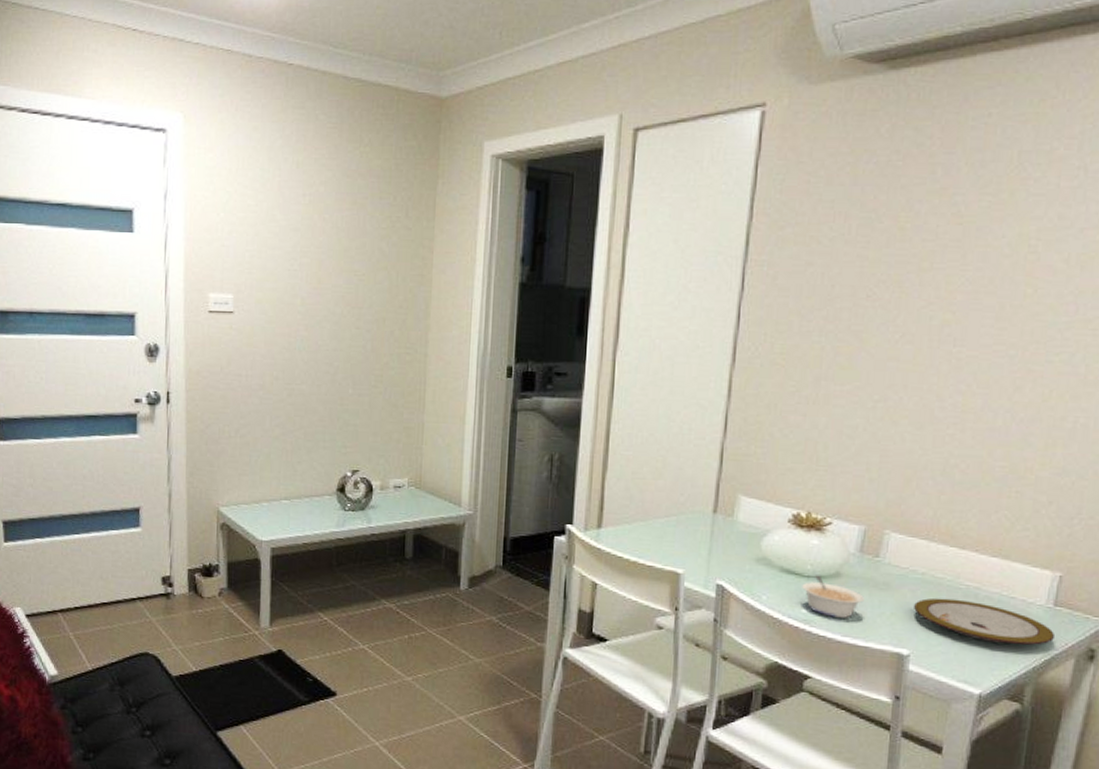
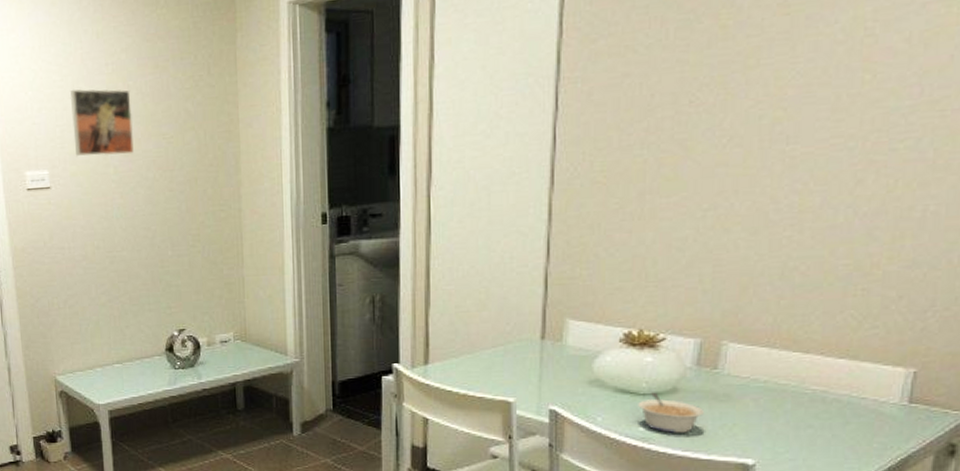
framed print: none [263,215,326,287] -> present [71,88,134,156]
plate: present [914,597,1054,645] -> none [757,404,910,446]

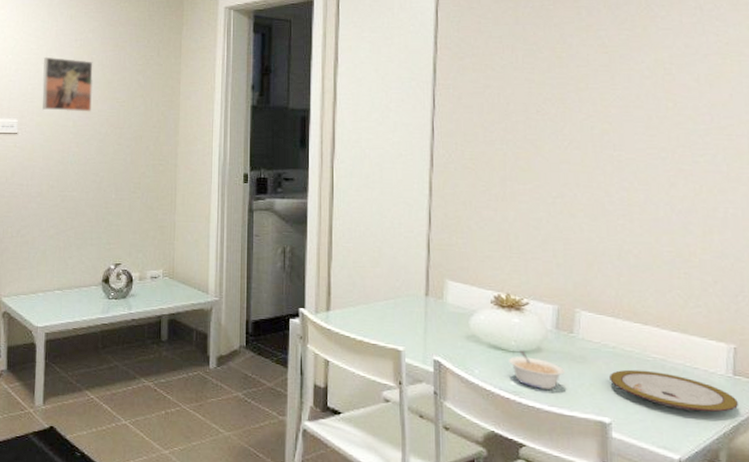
plate: none [757,404,910,446] -> present [610,369,738,412]

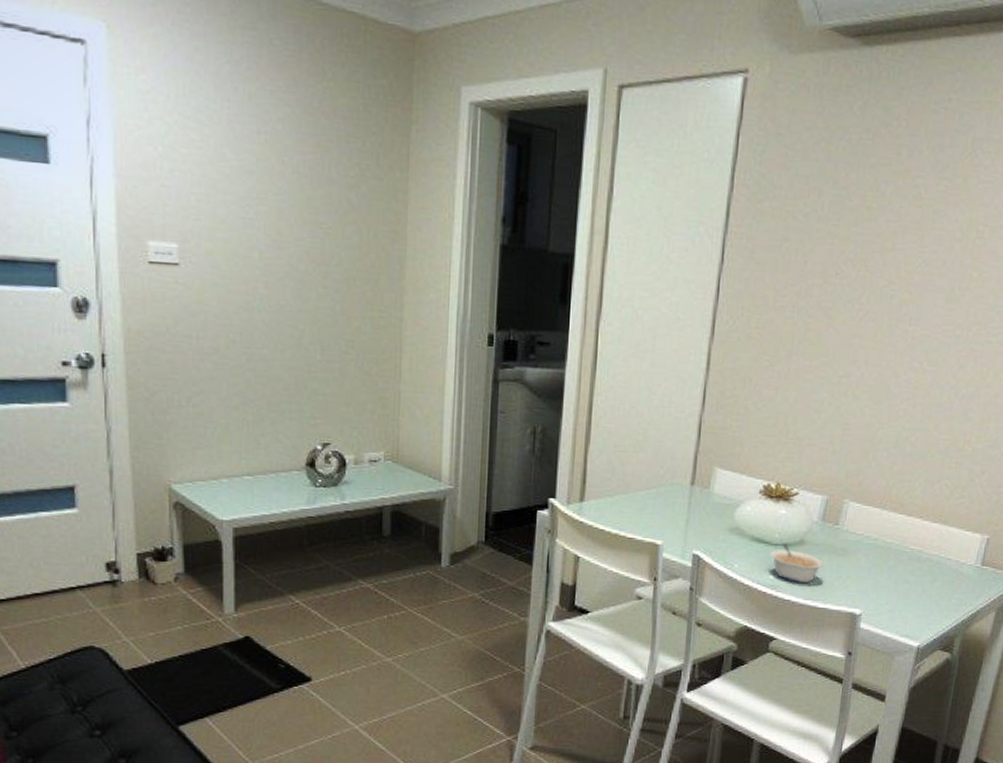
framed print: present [42,56,94,112] -> none [212,153,286,240]
plate: present [610,369,738,412] -> none [866,561,980,601]

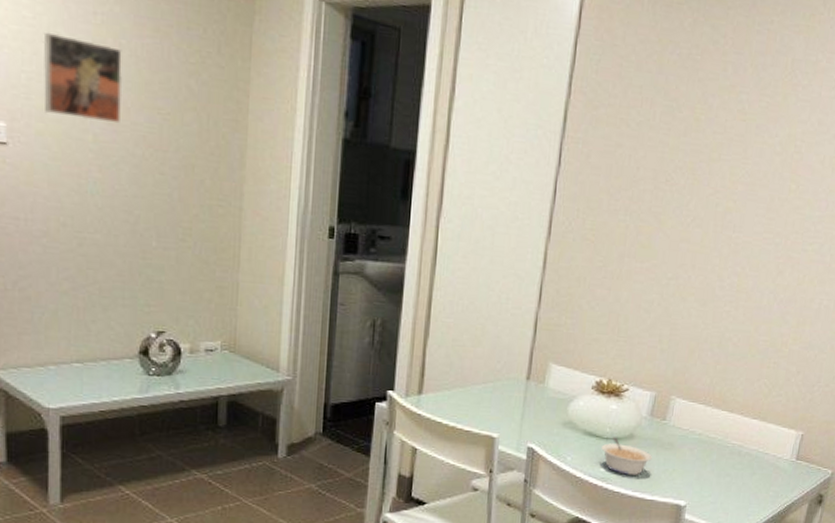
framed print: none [212,153,286,240] -> present [44,32,123,124]

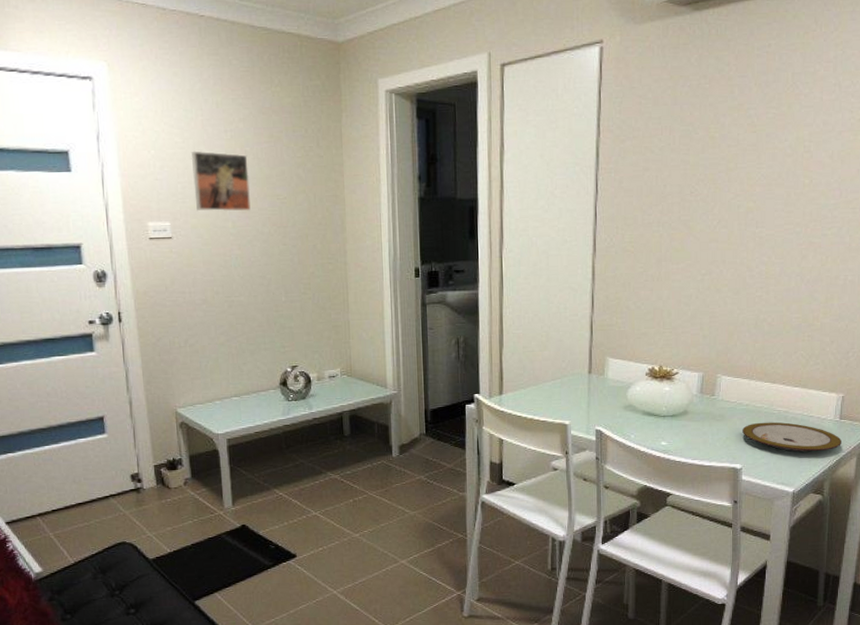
legume: present [601,437,653,475] -> none [660,414,707,446]
plate: none [691,455,795,494] -> present [743,422,841,452]

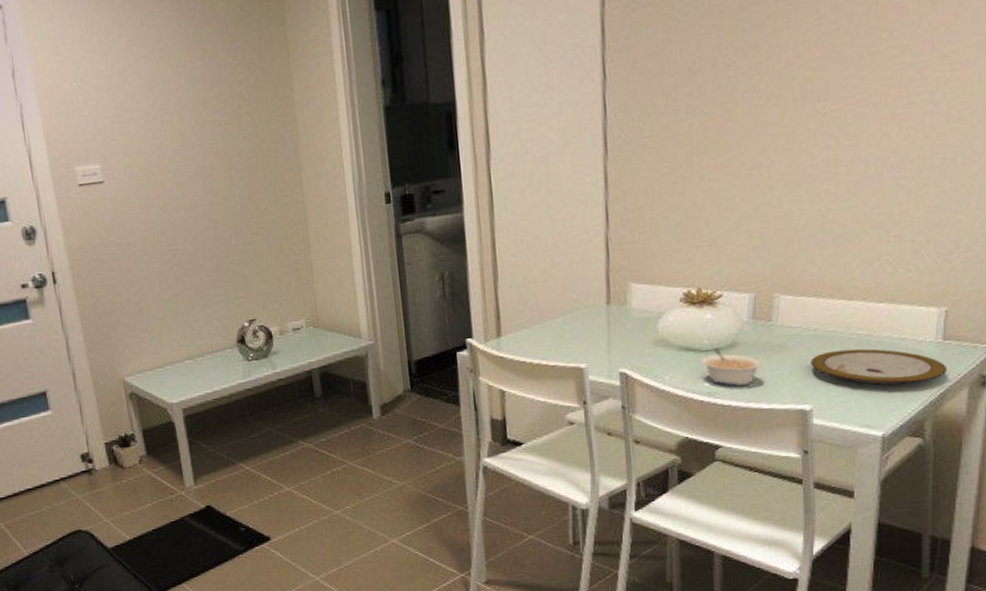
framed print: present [192,150,251,212] -> none [117,76,189,148]
legume: none [660,414,707,446] -> present [702,347,764,386]

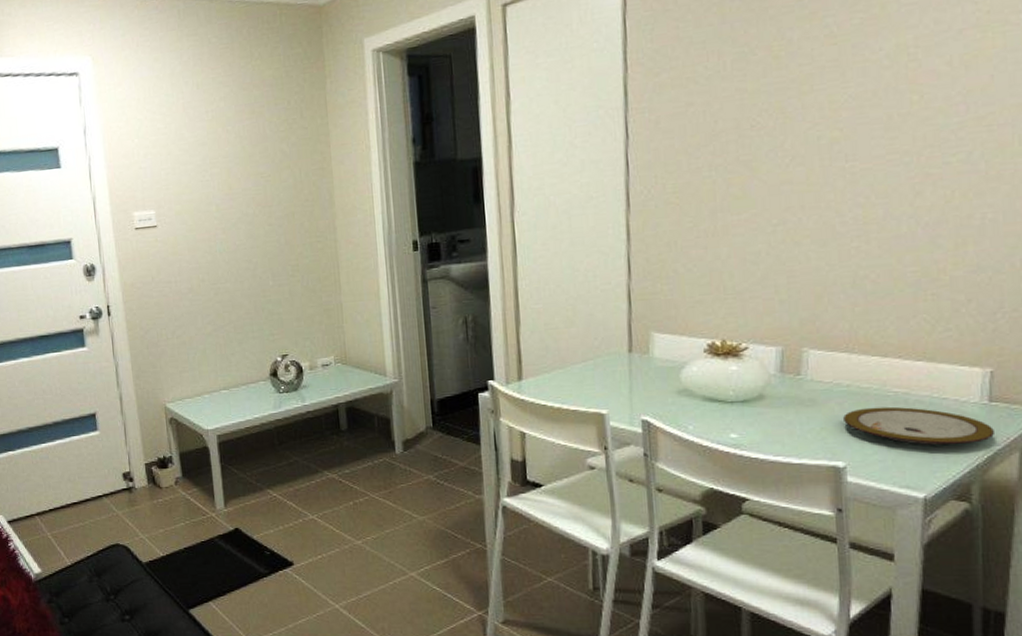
legume: present [702,347,764,386] -> none [727,399,793,439]

